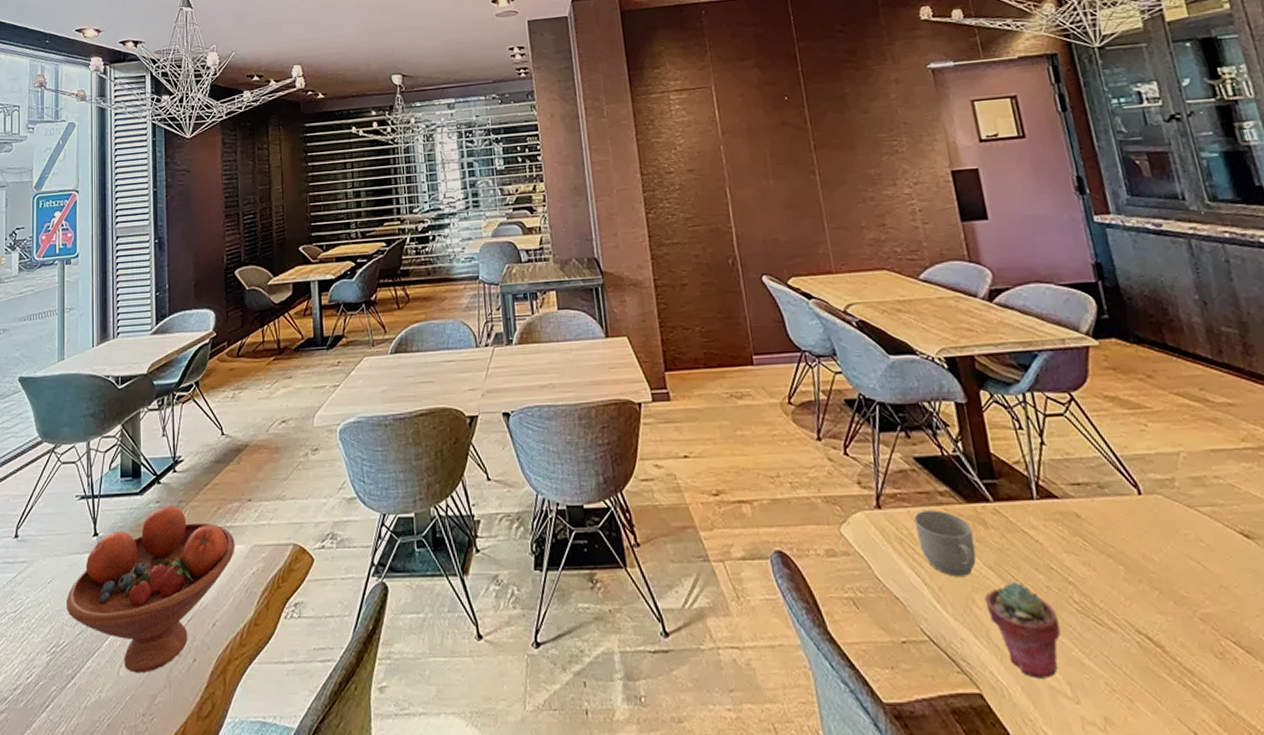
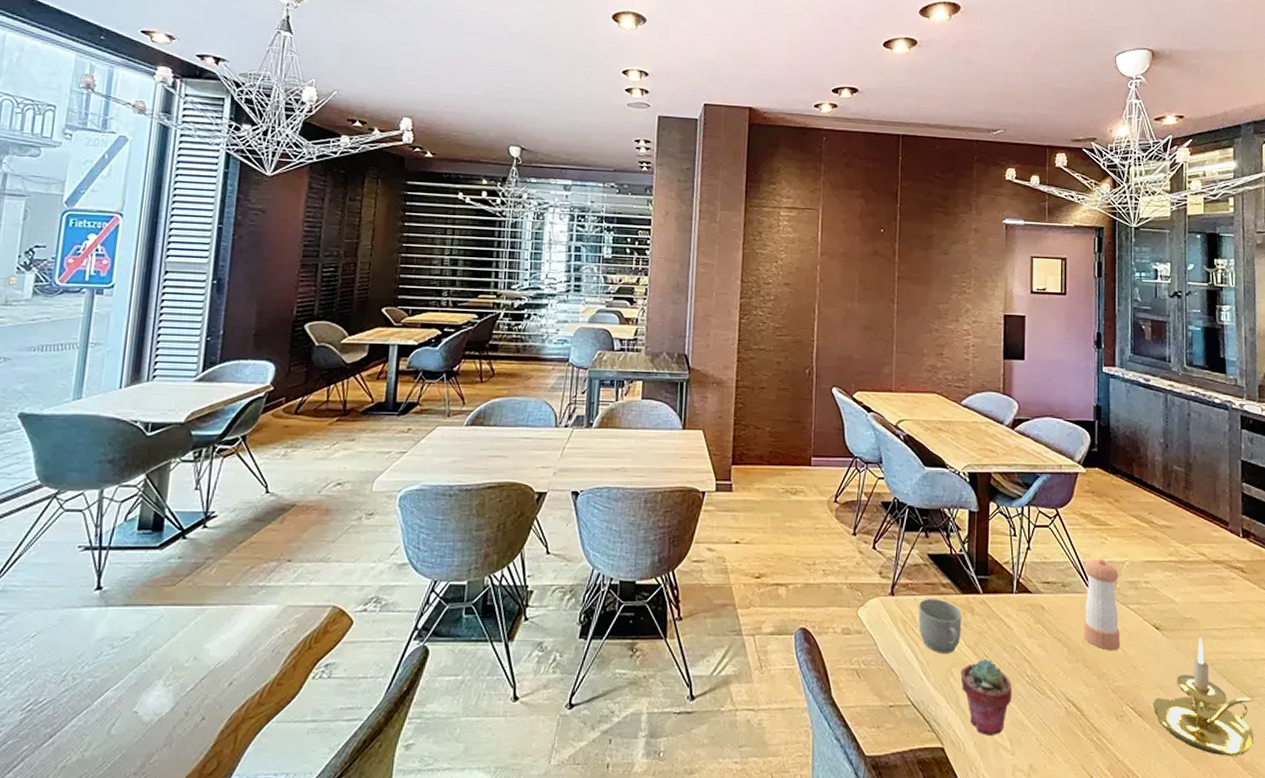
fruit bowl: present [67,506,235,673] -> none [52,562,267,731]
pepper shaker: none [1123,450,1198,568] -> present [1084,558,1120,651]

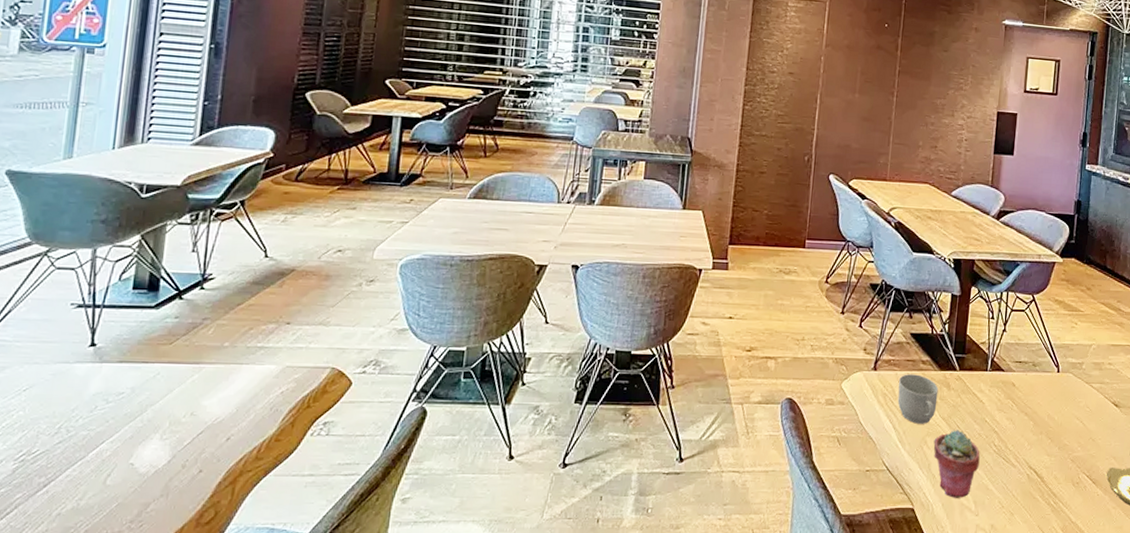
pepper shaker: present [1084,558,1120,651] -> none [1049,341,1085,425]

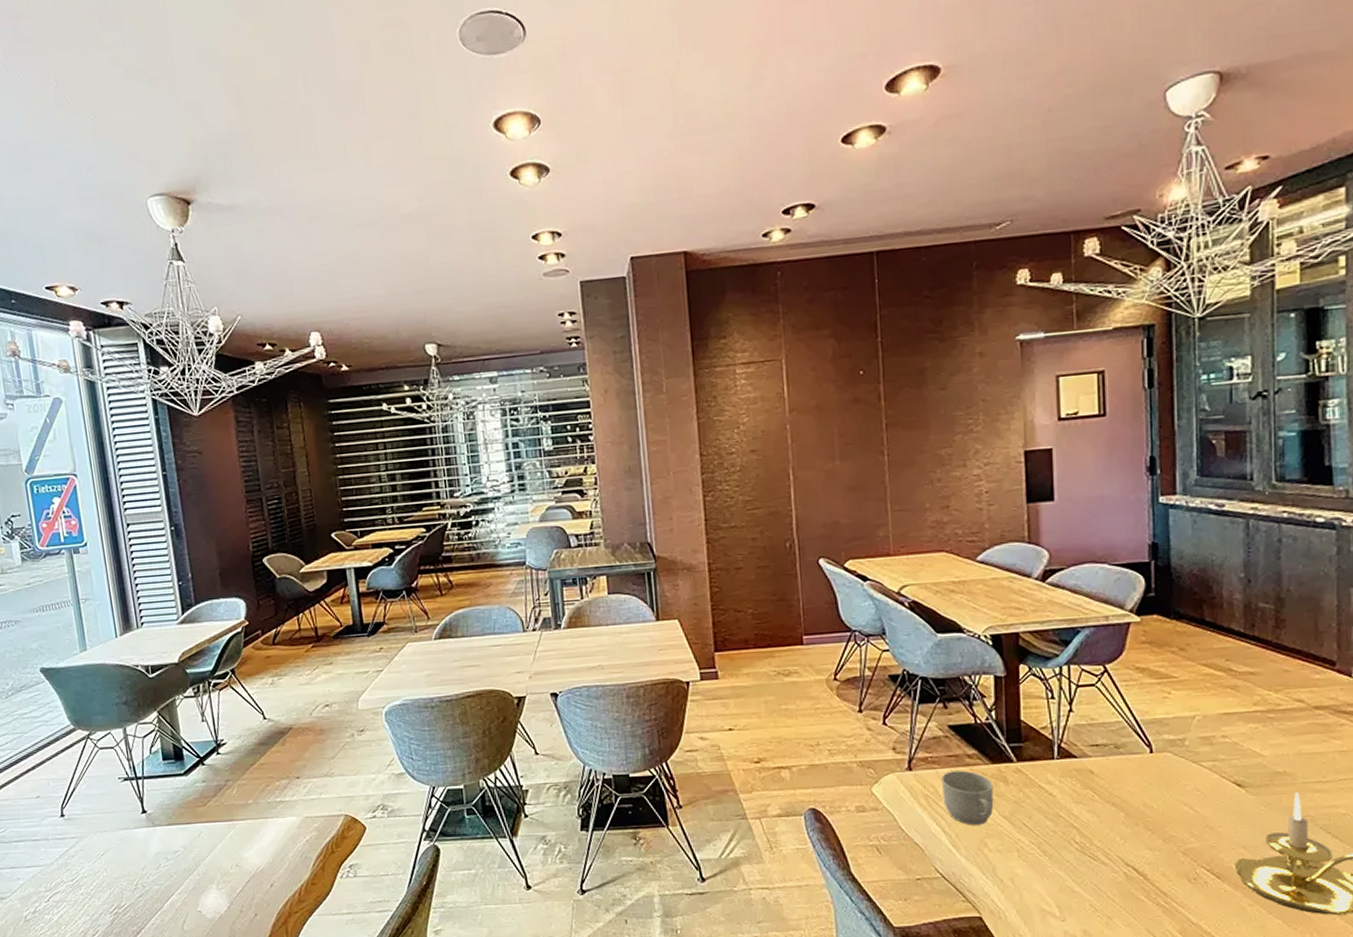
potted succulent: present [933,430,980,498] -> none [996,828,1059,904]

